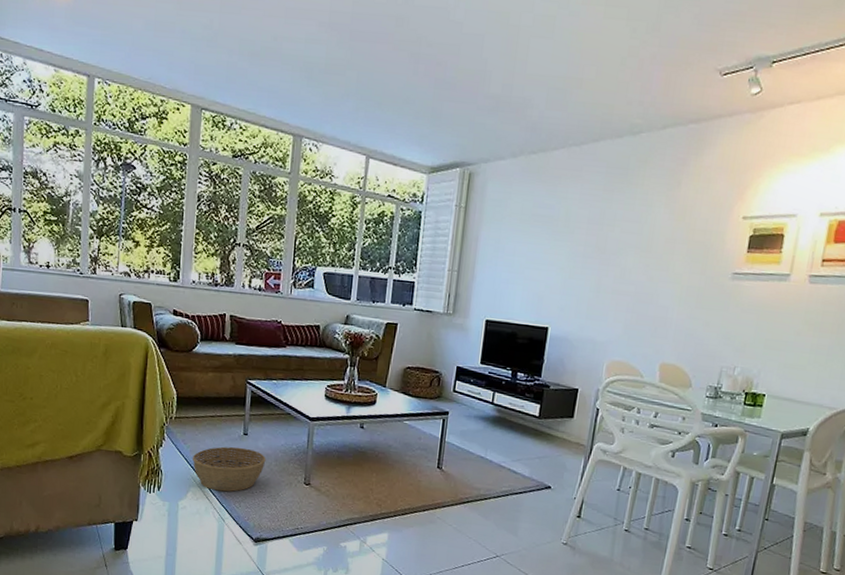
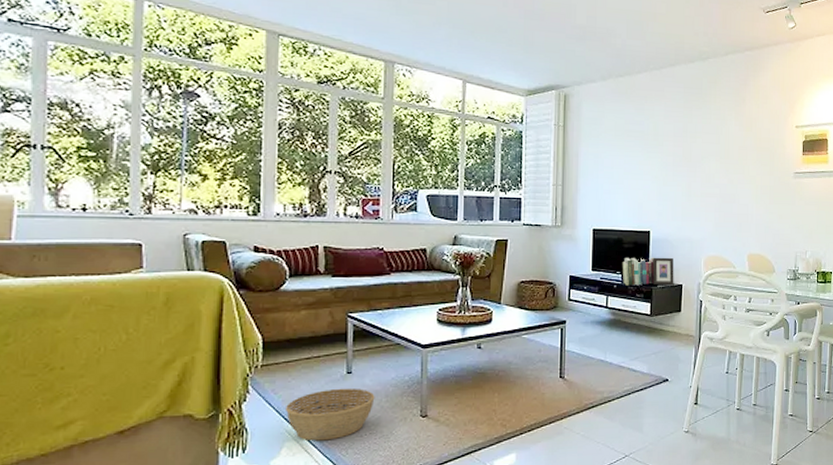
books: none [512,354,551,385] -> present [622,257,655,286]
picture frame: none [544,356,572,388] -> present [652,257,674,285]

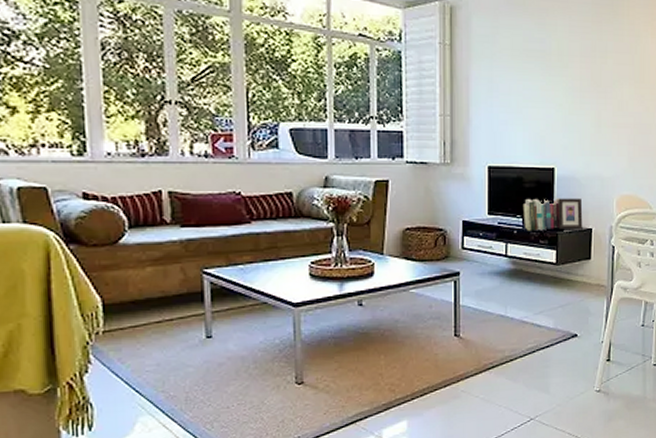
basket: present [286,388,375,441] -> none [136,354,242,415]

